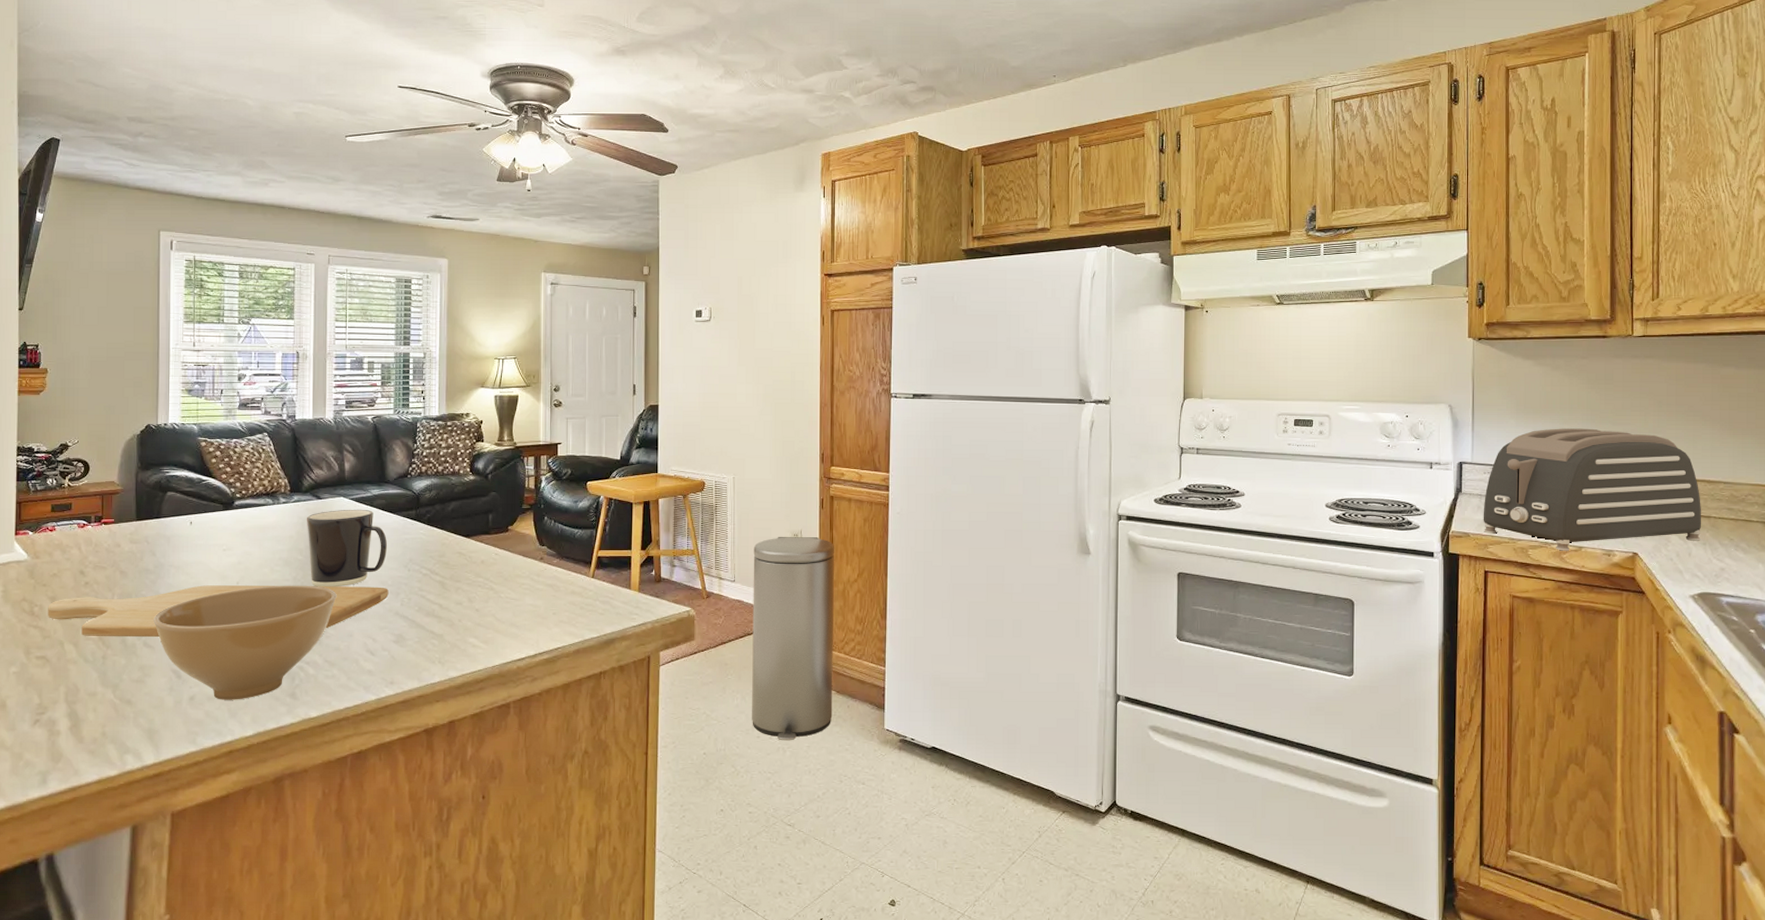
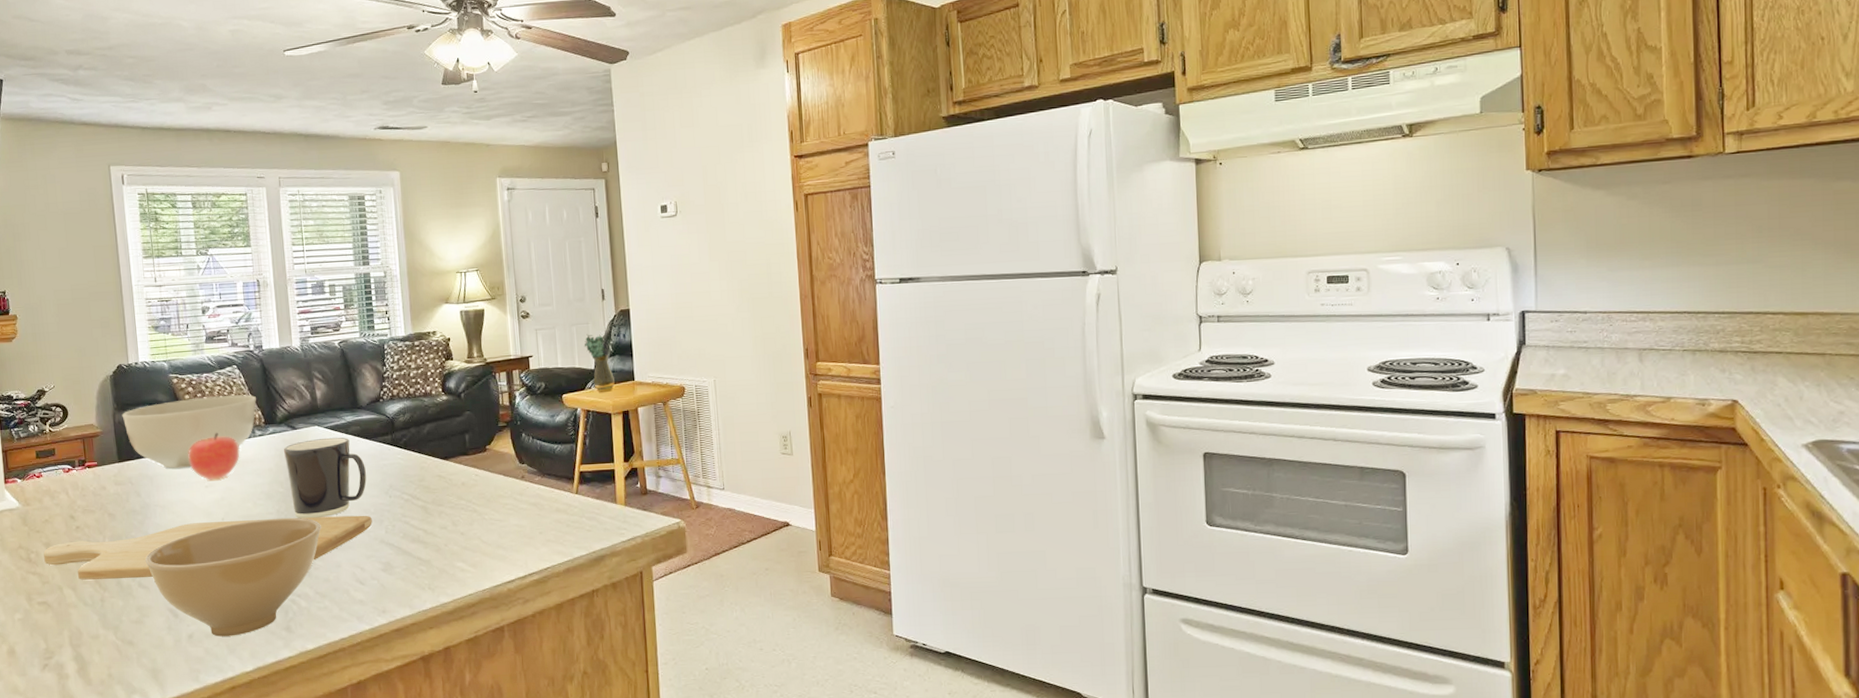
bowl: none [145,462,284,530] -> present [122,395,256,469]
fruit: none [209,498,263,544] -> present [188,433,241,480]
vase: none [612,426,638,483] -> present [584,334,615,393]
pedal bin: present [752,537,835,741] -> none [741,438,838,653]
toaster: present [1483,428,1702,551] -> none [1551,262,1815,403]

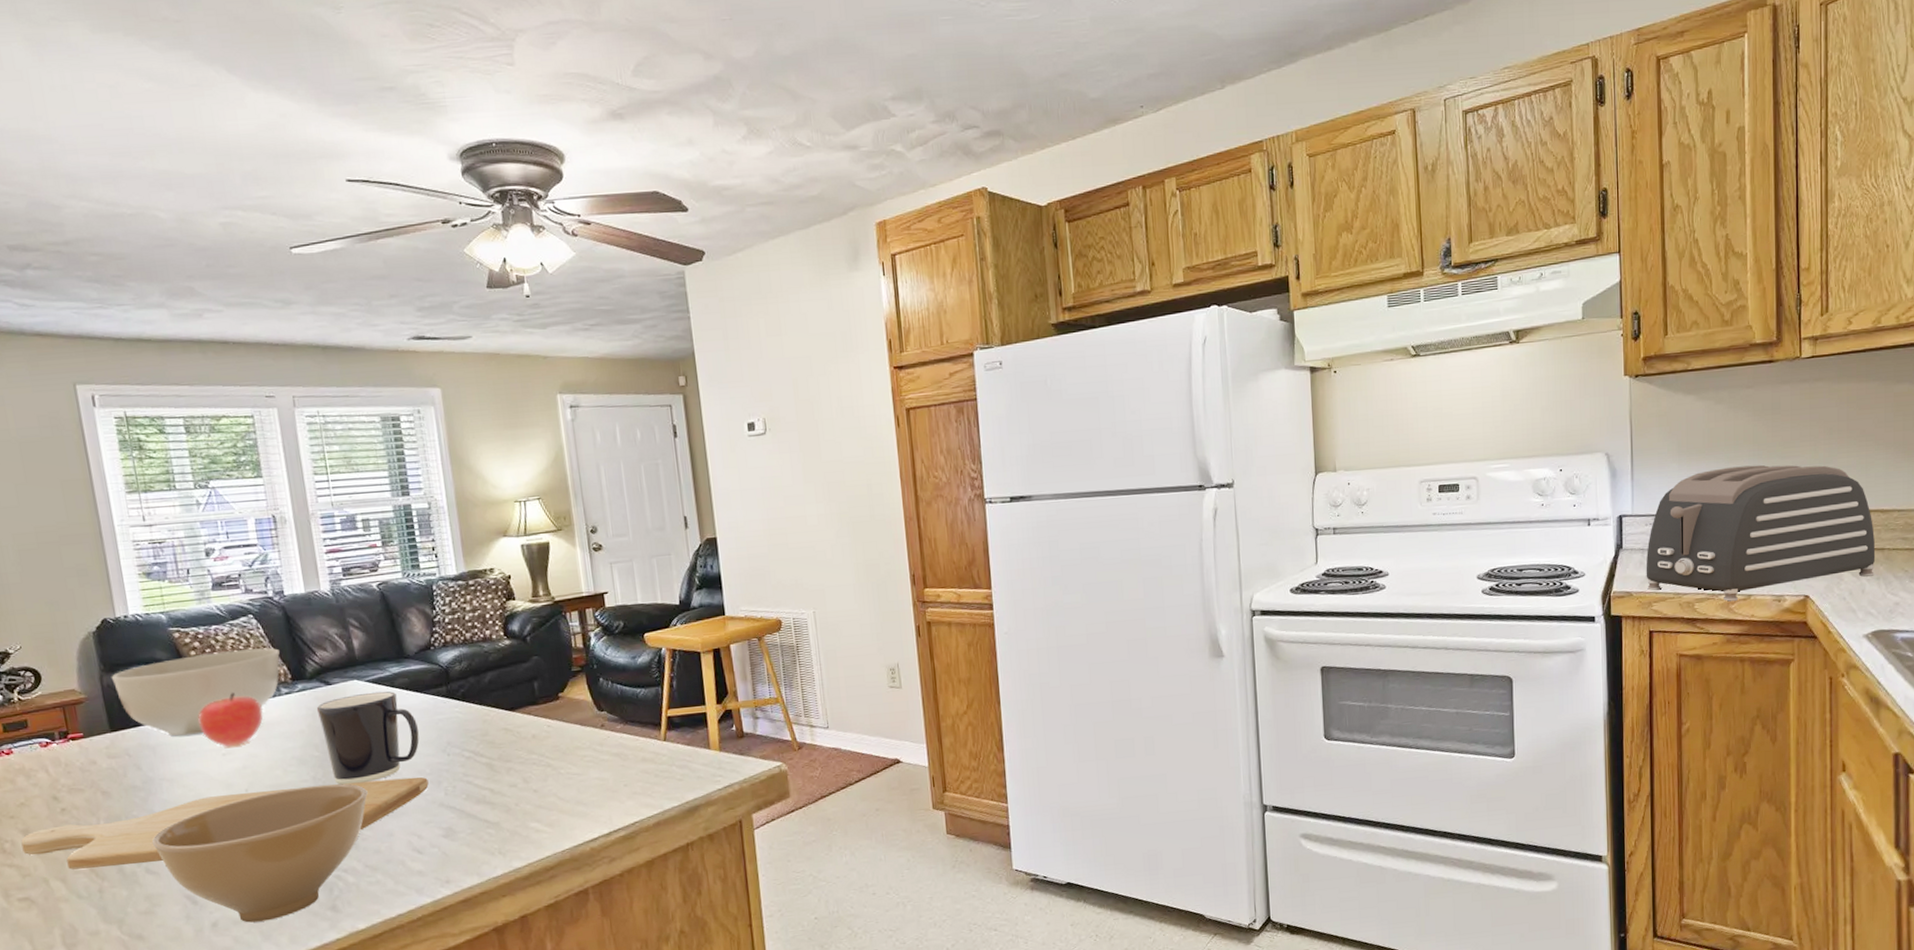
vase: present [584,334,615,393] -> none [666,566,703,631]
toaster: none [1551,262,1815,403] -> present [1646,464,1876,602]

